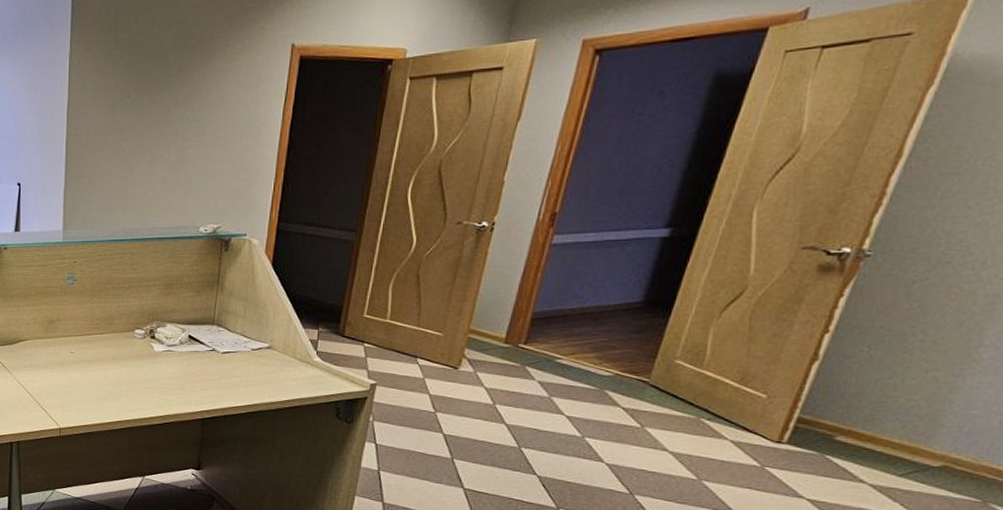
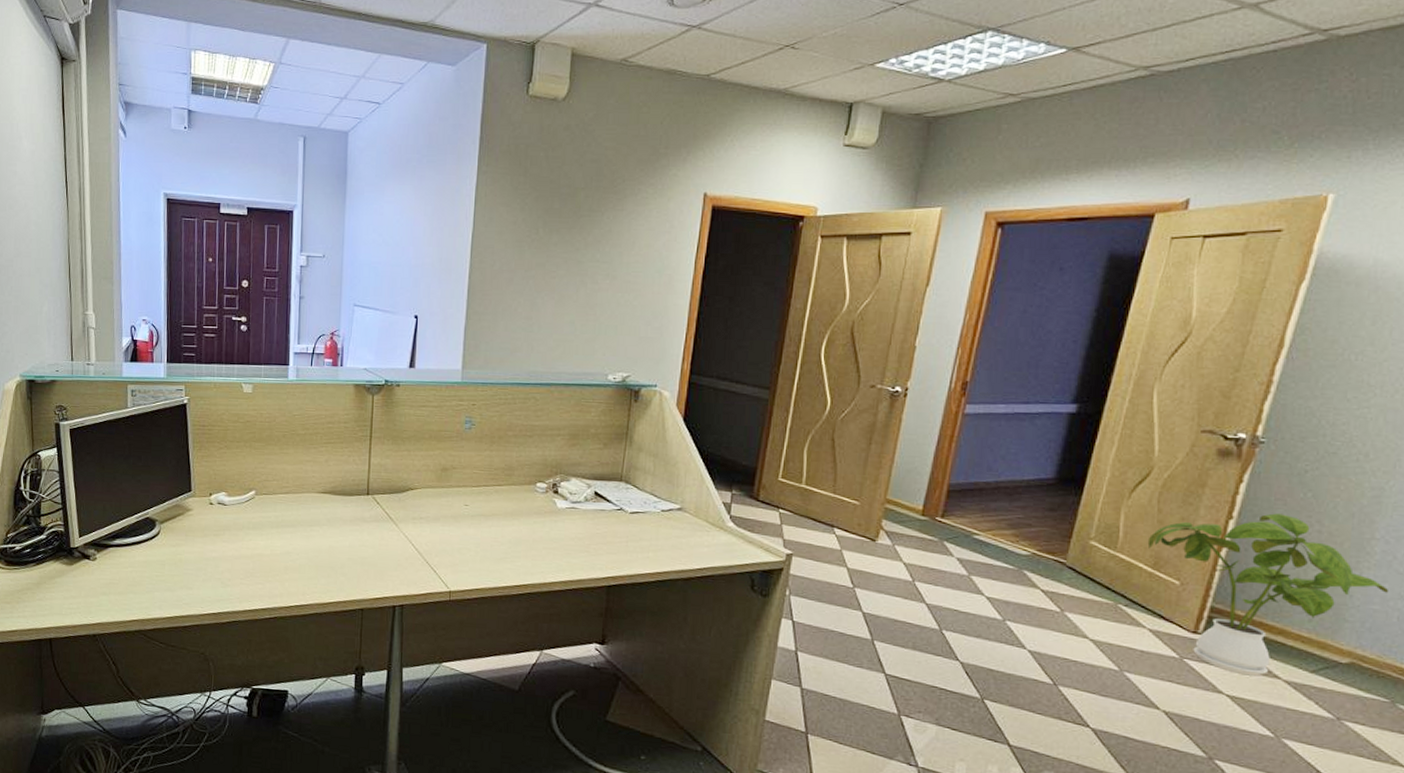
house plant: none [735,325,994,481] -> present [1147,513,1389,676]

